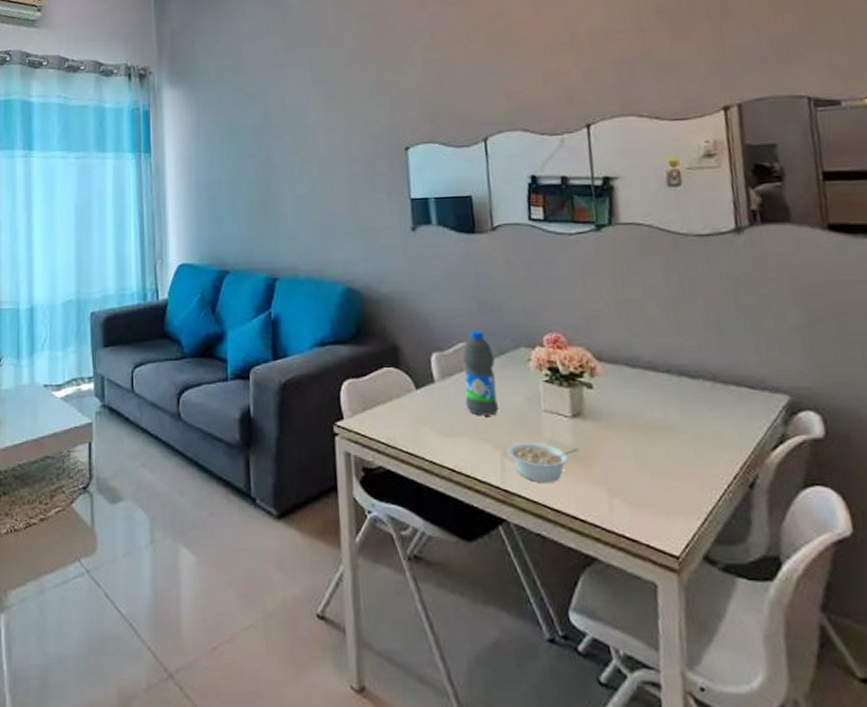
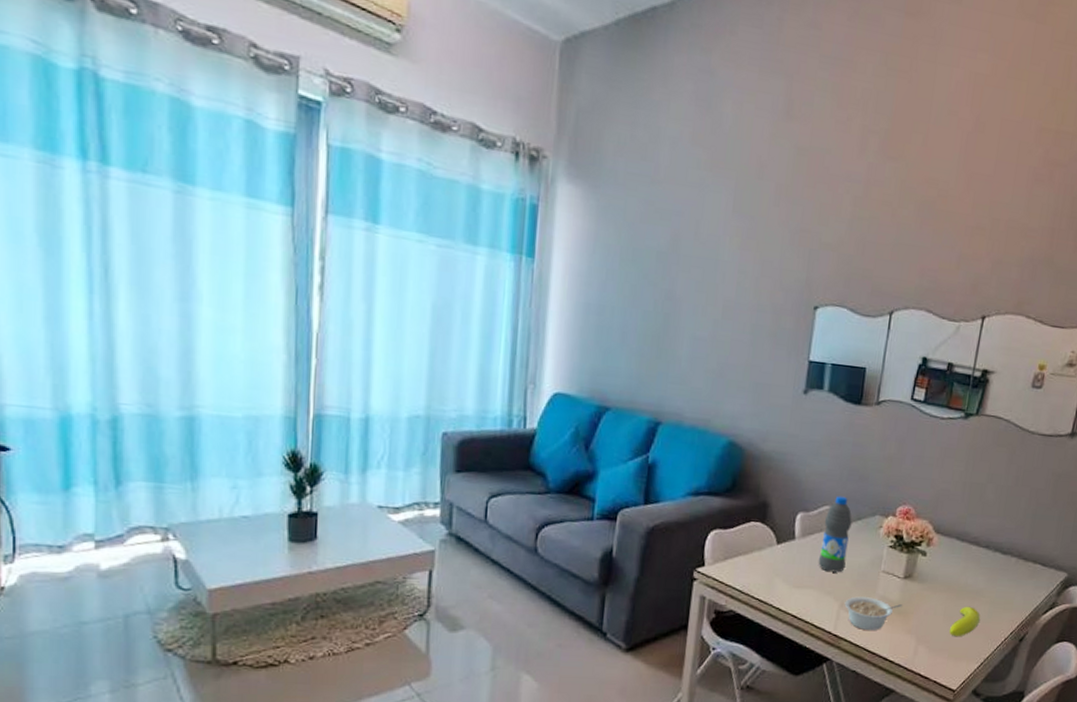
banana: none [647,446,687,485] -> present [949,606,981,636]

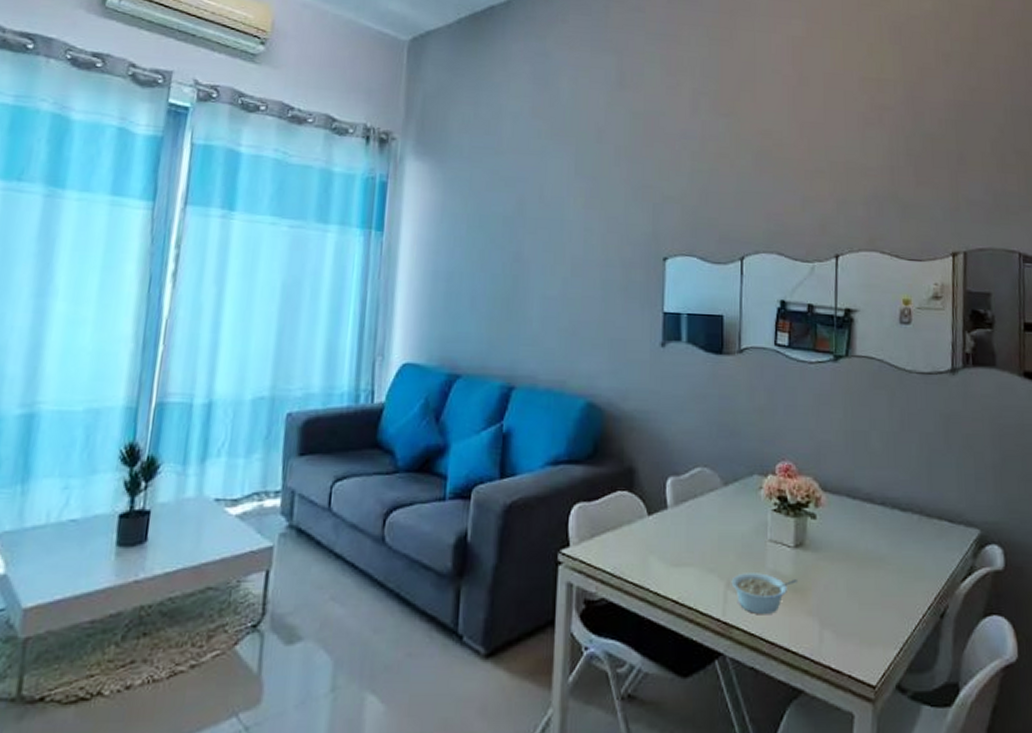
water bottle: present [818,496,852,573] -> none [696,455,728,545]
banana: present [949,606,981,636] -> none [855,577,891,615]

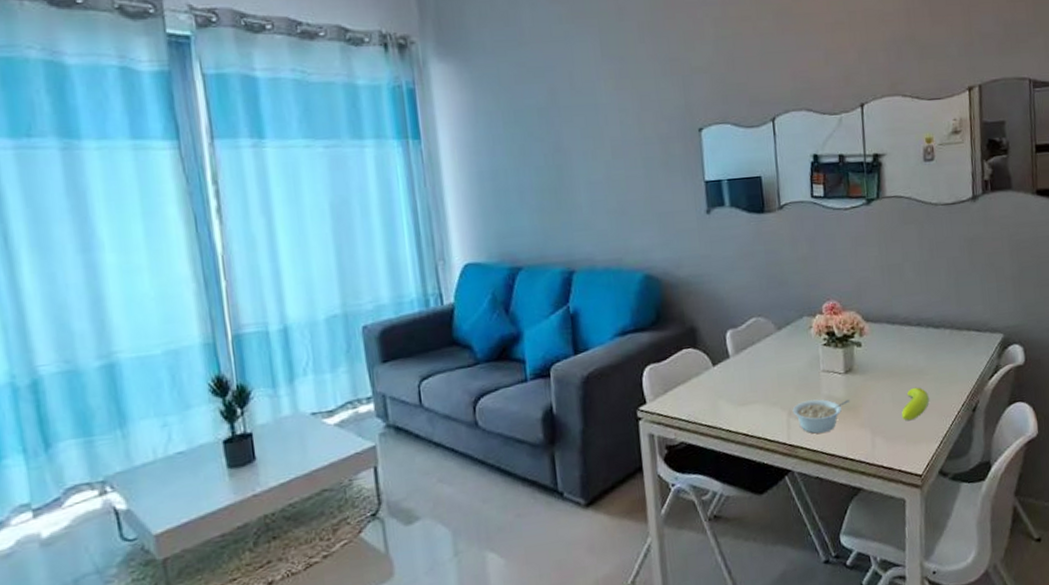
banana: none [855,577,891,615] -> present [901,387,930,421]

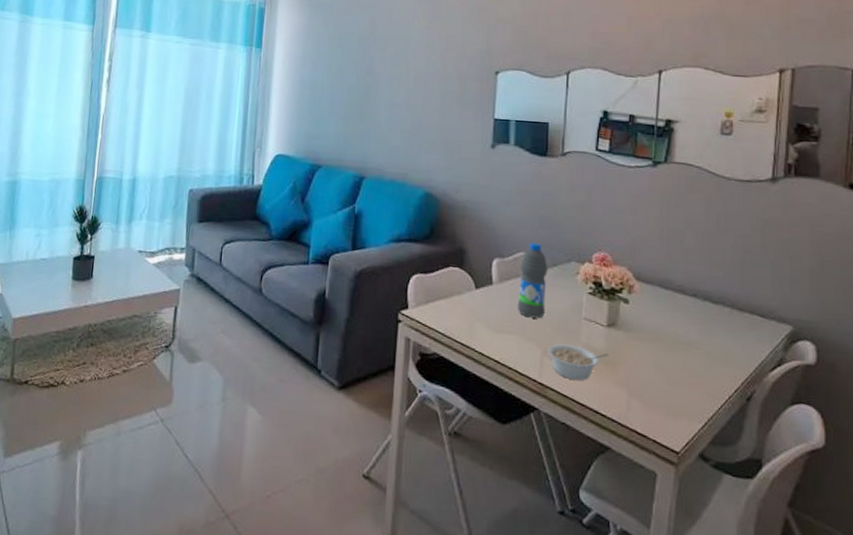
water bottle: none [754,305,785,383] -> present [517,242,548,319]
banana: present [901,387,930,421] -> none [663,358,698,392]

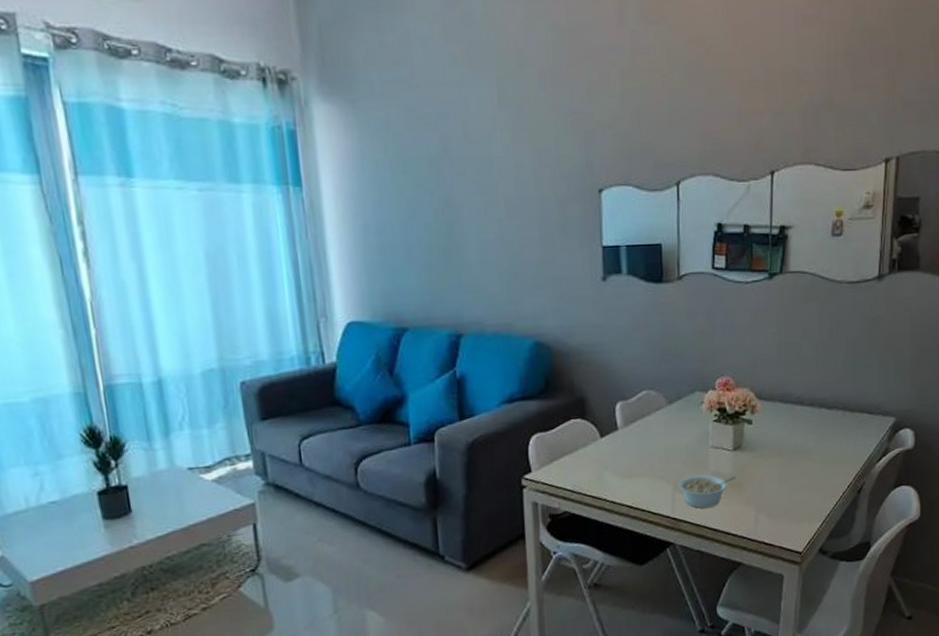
water bottle: present [517,242,548,319] -> none [644,378,673,457]

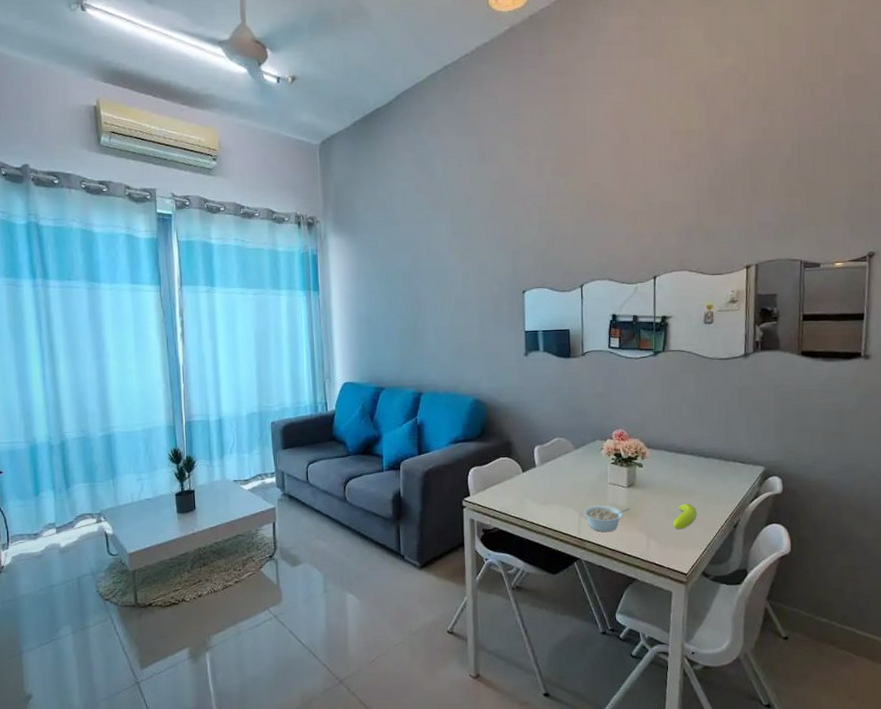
banana: none [786,466,816,499] -> present [672,503,698,529]

